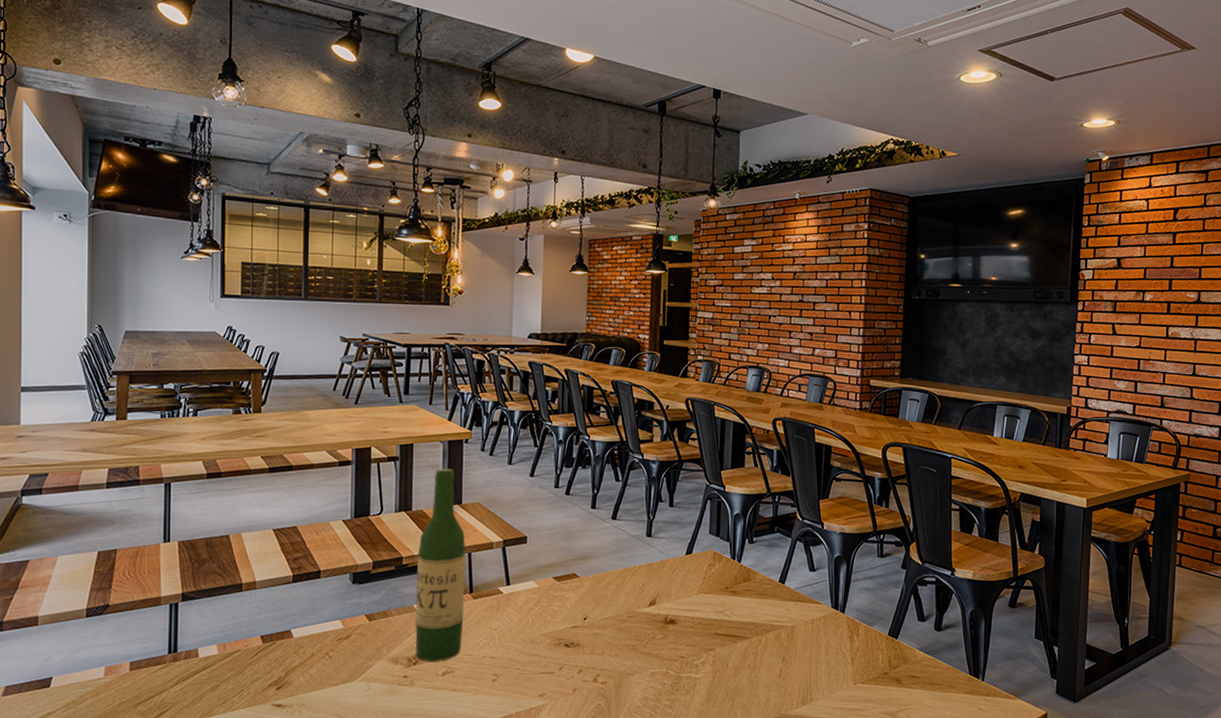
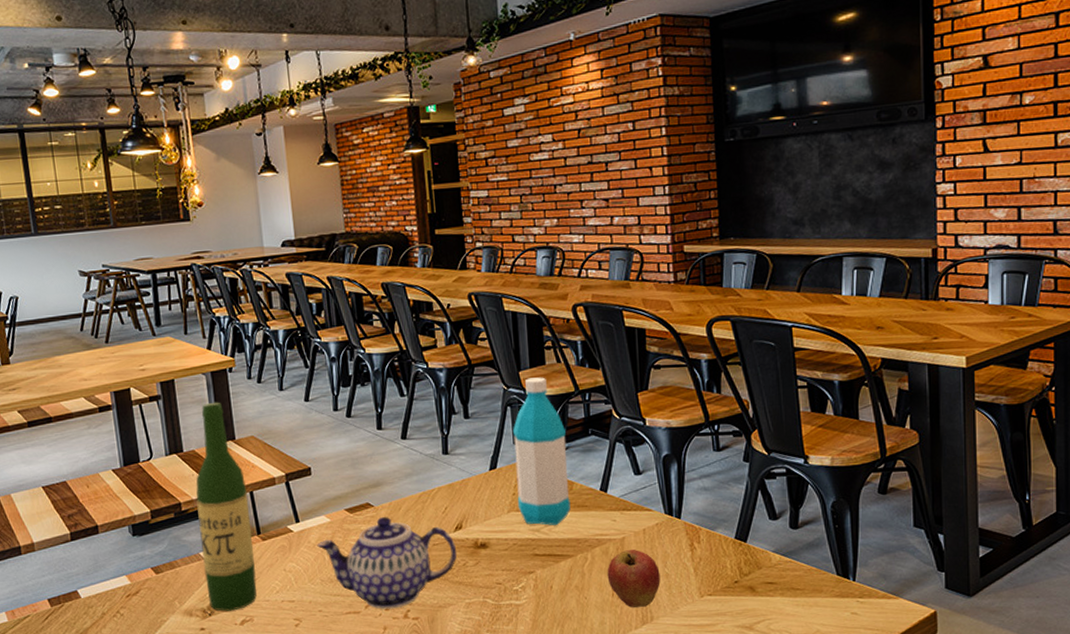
teapot: none [523,587,649,672] -> present [317,516,457,609]
water bottle: none [706,477,755,609] -> present [512,377,571,525]
fruit: none [777,637,822,689] -> present [607,550,661,607]

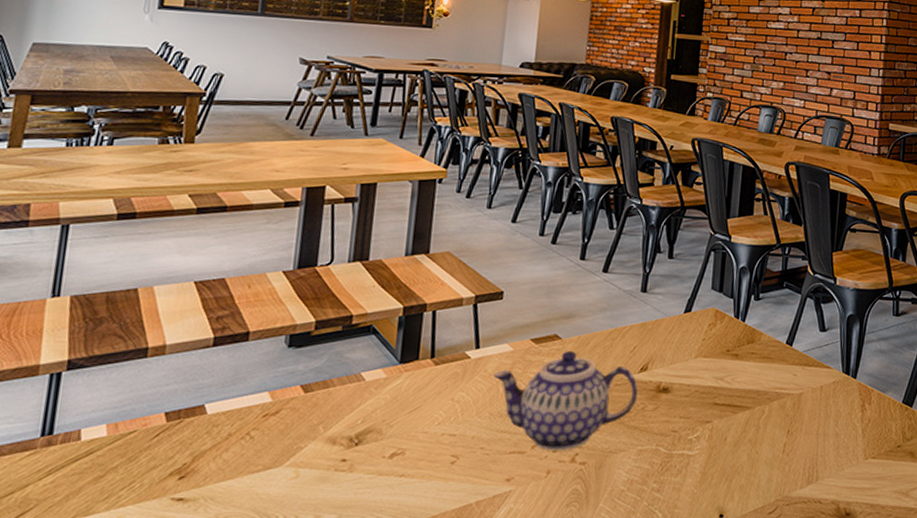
wine bottle: present [196,402,257,611] -> none [359,211,430,441]
water bottle: present [512,377,571,525] -> none [705,226,762,375]
fruit: present [607,550,661,607] -> none [781,406,831,466]

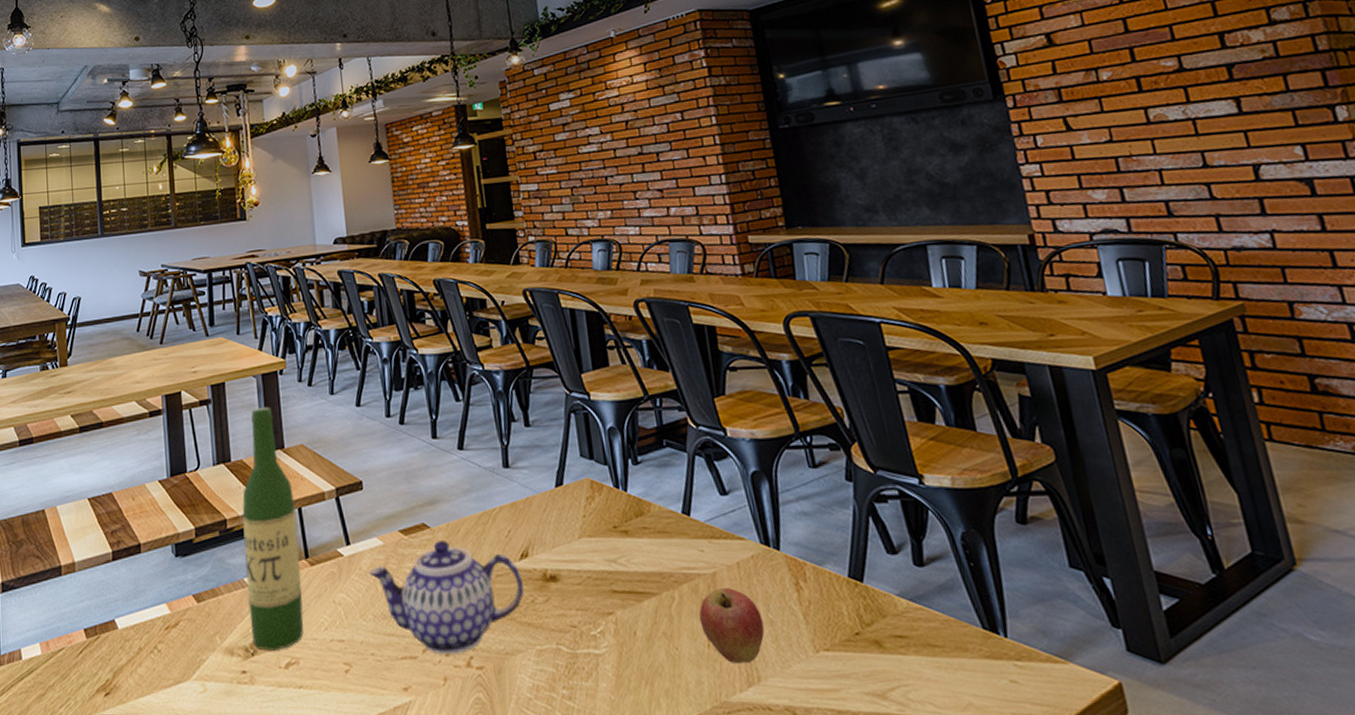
wine bottle: none [359,211,430,441] -> present [242,406,304,651]
fruit: none [781,406,831,466] -> present [698,588,765,663]

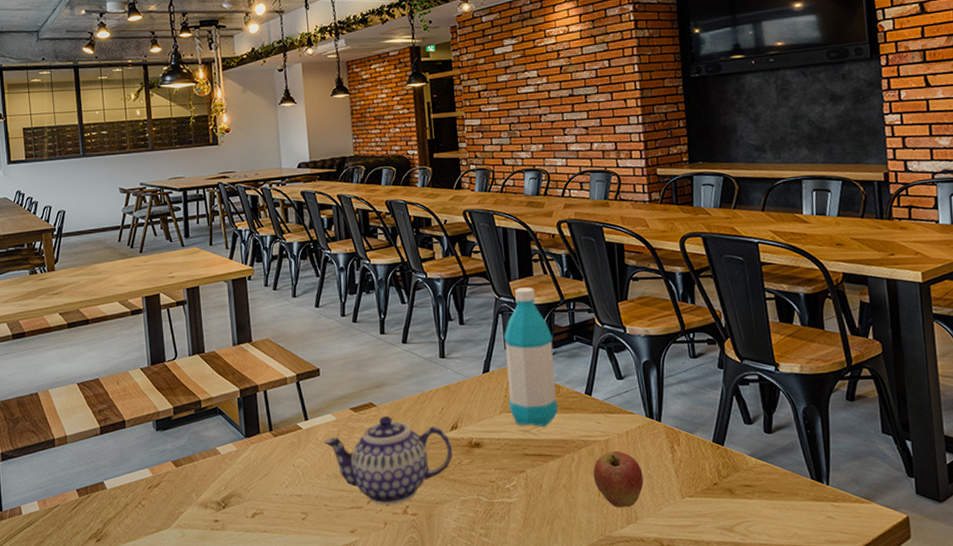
wine bottle: present [242,406,304,651] -> none [215,307,268,504]
water bottle: none [578,380,650,555] -> present [503,287,558,427]

